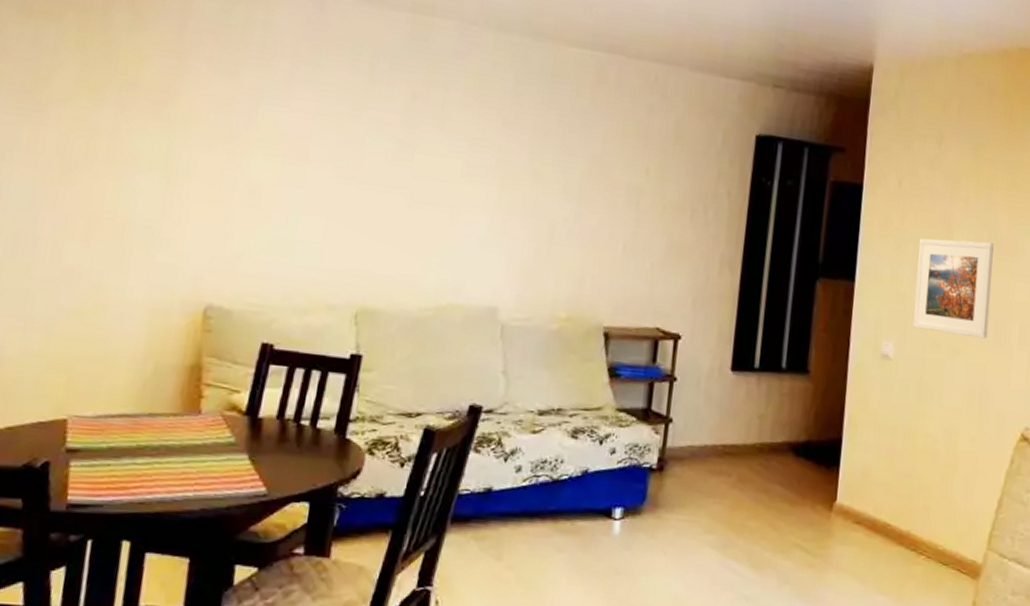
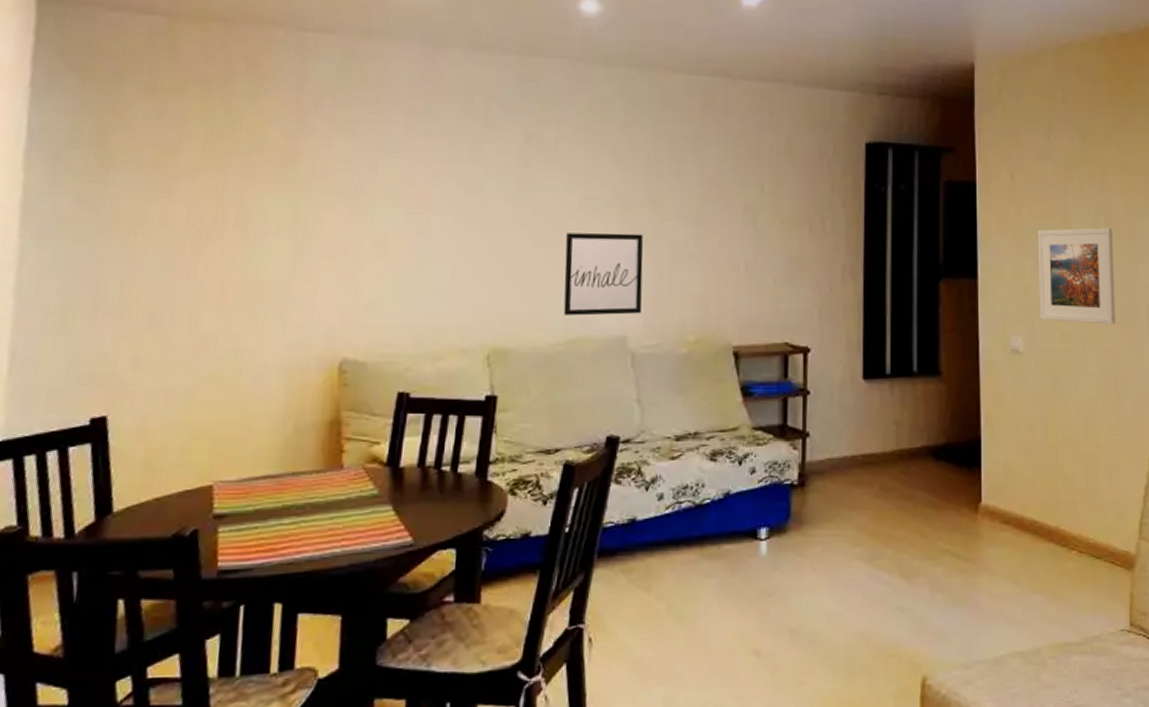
wall art: none [435,198,523,286] -> present [563,233,644,316]

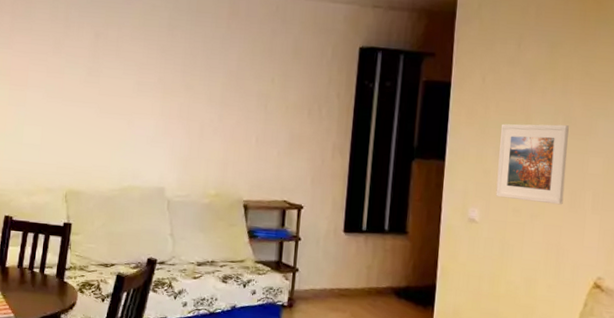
wall art: present [563,233,644,316] -> none [119,109,179,172]

